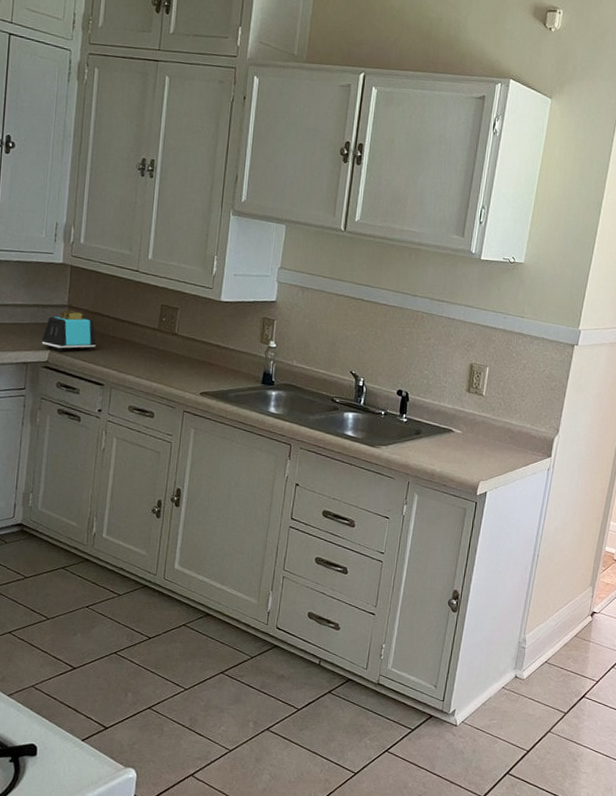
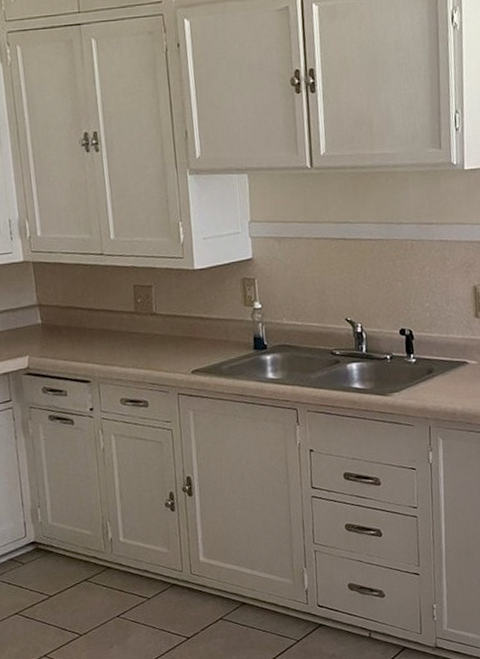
toaster: present [41,309,96,352] -> none [17,308,75,356]

